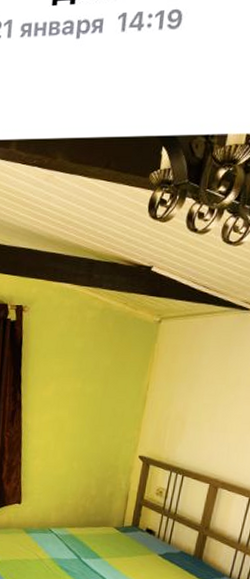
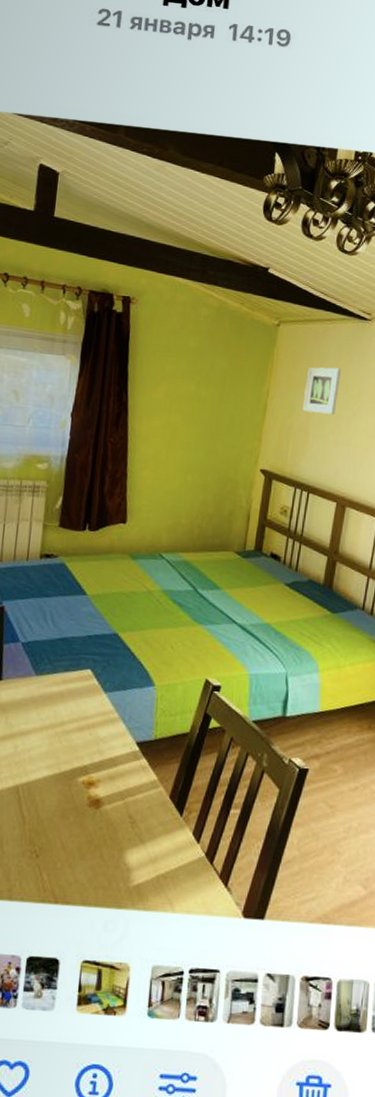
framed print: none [180,359,220,403] -> present [302,367,341,414]

